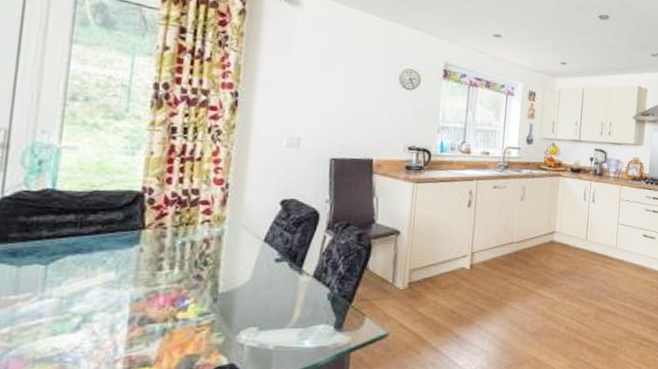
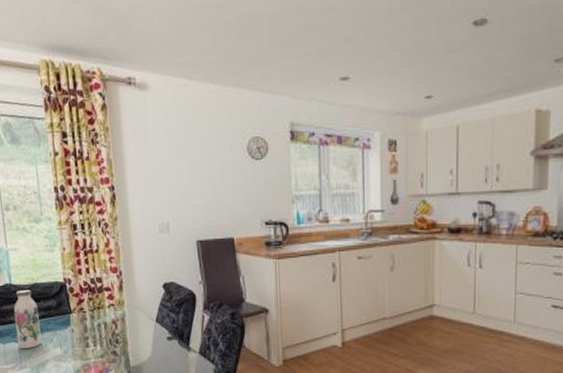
water bottle: none [44,197,92,274] -> present [13,289,42,349]

